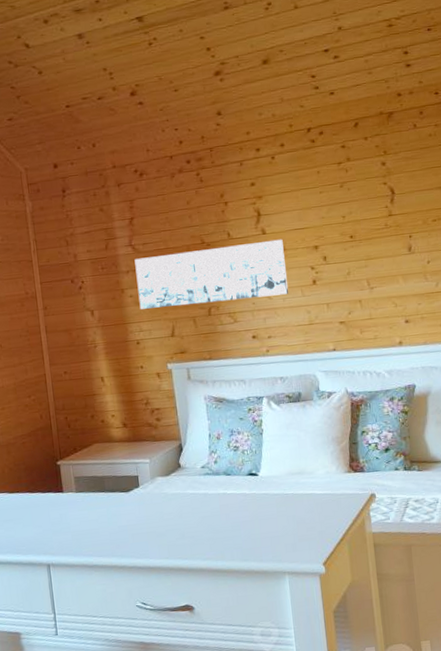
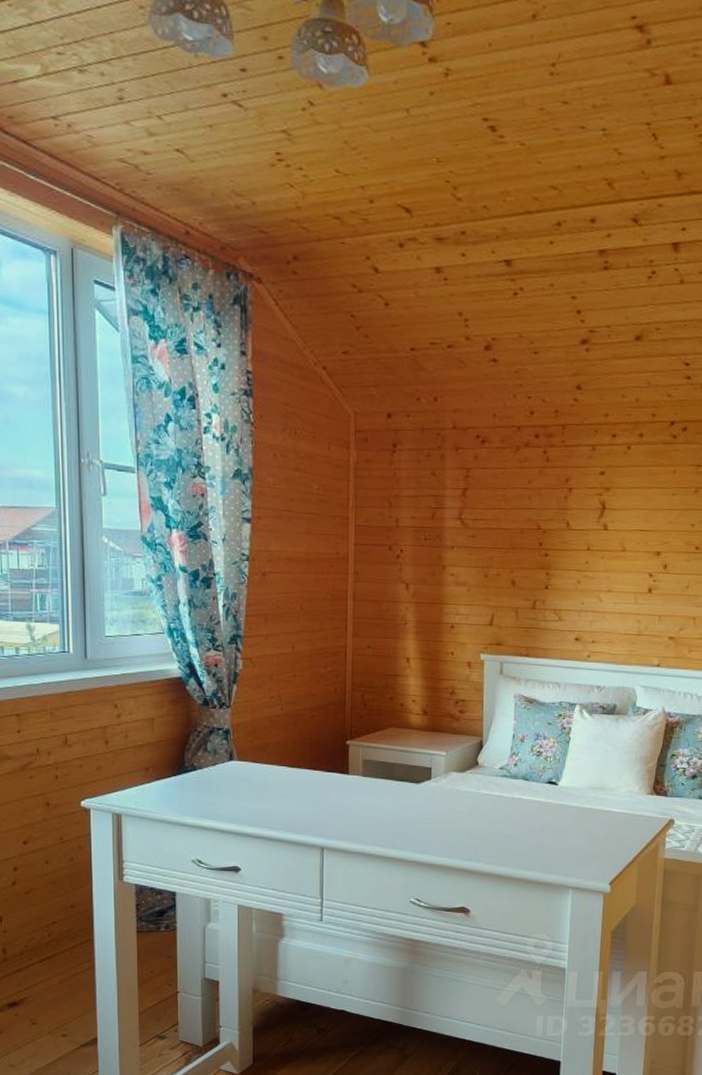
wall art: present [134,239,289,309] -> none [460,534,624,599]

